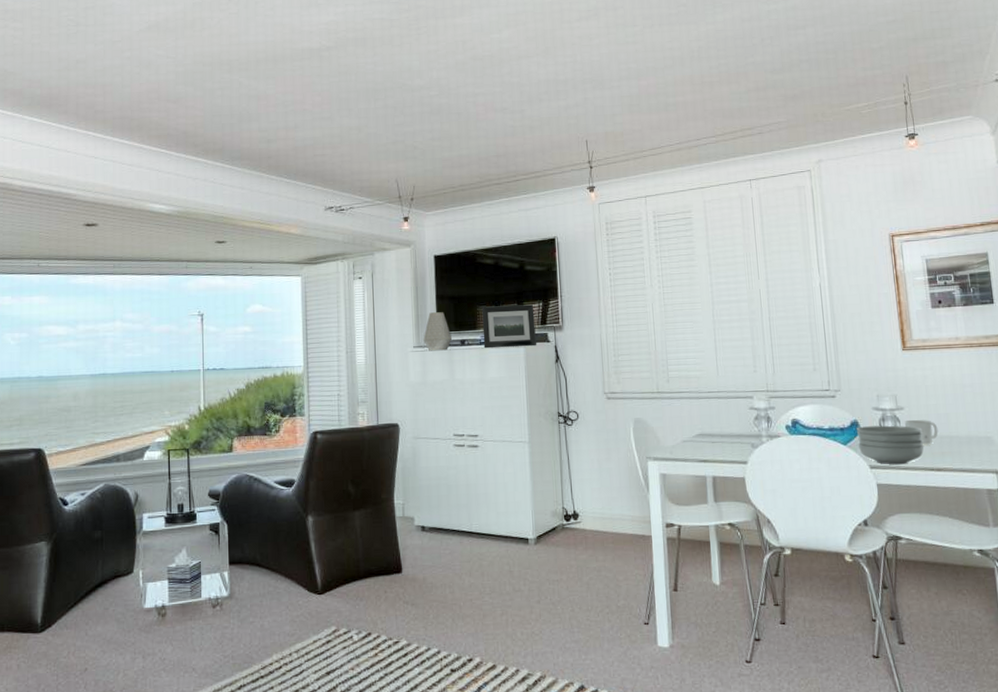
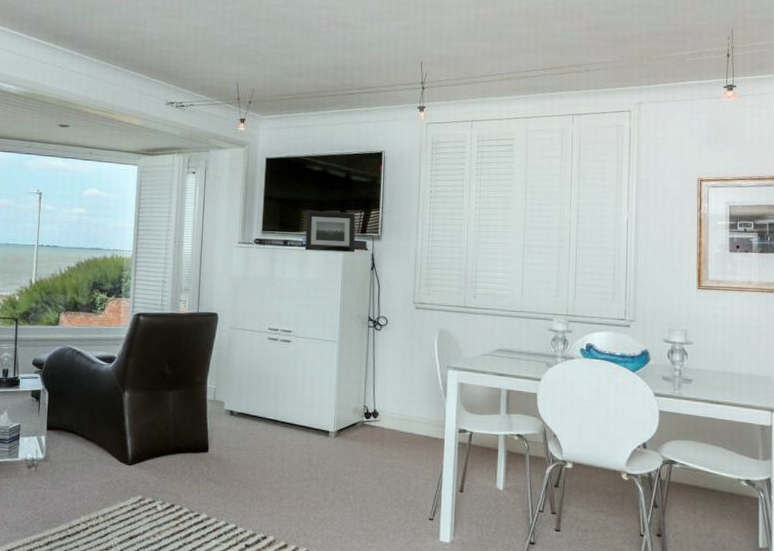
vase: present [423,312,453,351] -> none [248,212,276,249]
bowl: present [856,425,924,465] -> none [645,356,707,395]
mug: present [904,419,938,445] -> none [691,354,722,379]

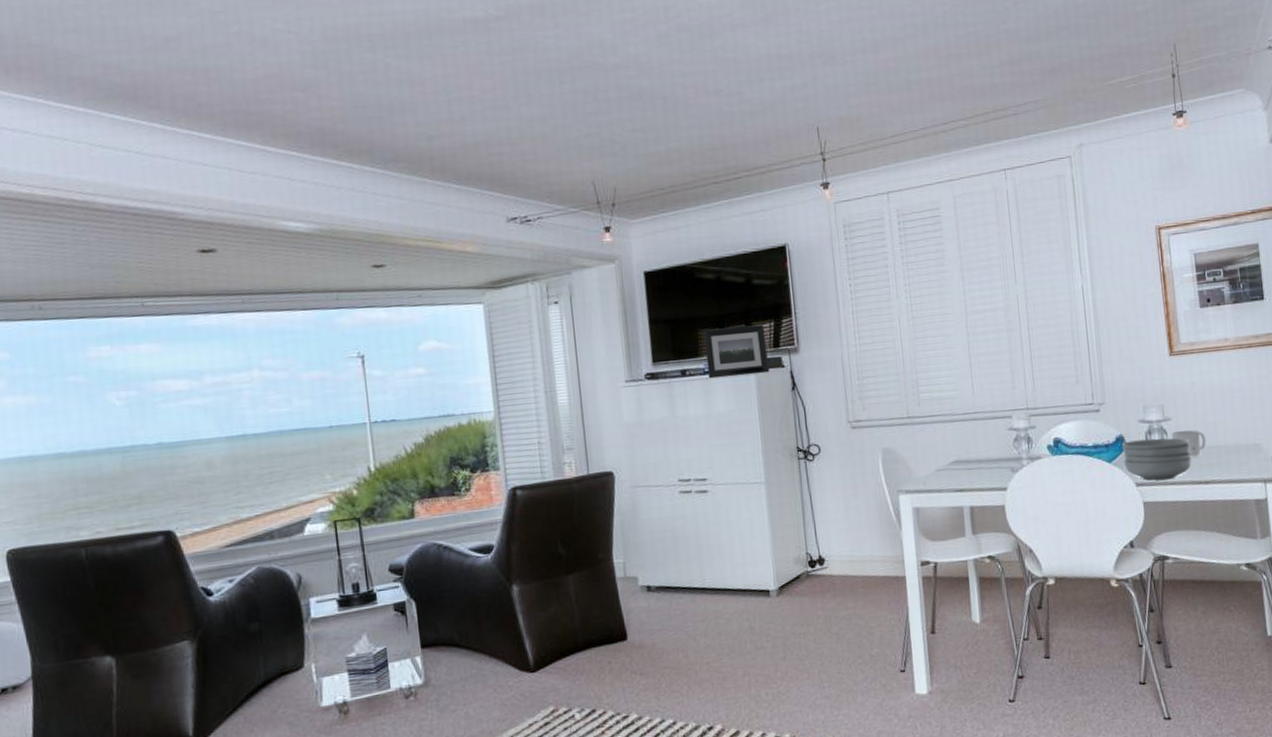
bowl: none [645,356,707,395] -> present [1121,438,1192,481]
mug: none [691,354,722,379] -> present [1171,430,1206,458]

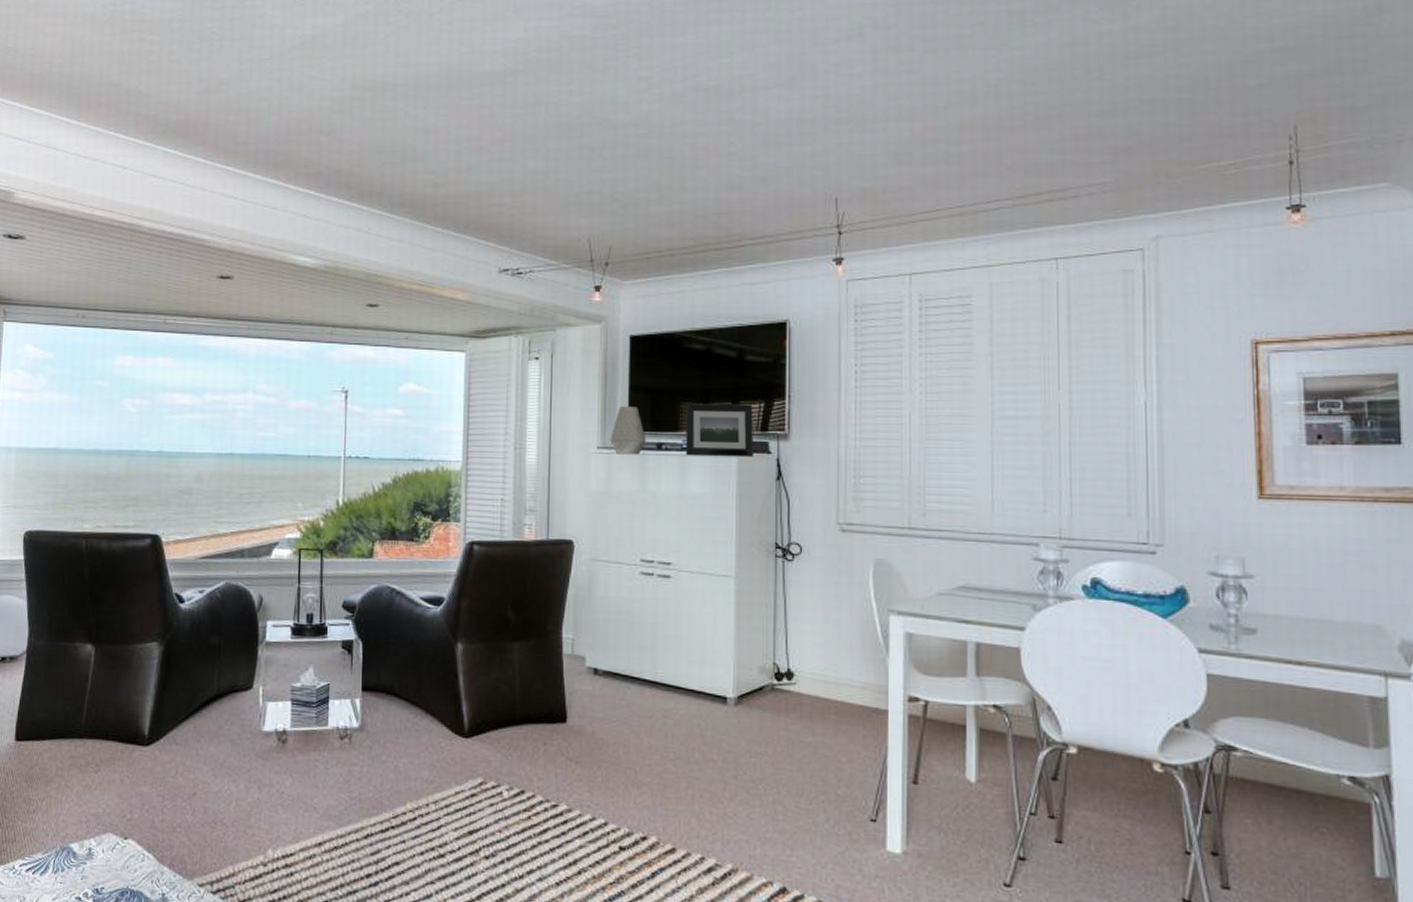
vase: none [636,338,671,385] -> present [610,406,647,455]
bowl: present [1121,438,1192,481] -> none [1182,595,1280,652]
mug: present [1171,430,1206,458] -> none [1253,592,1303,629]

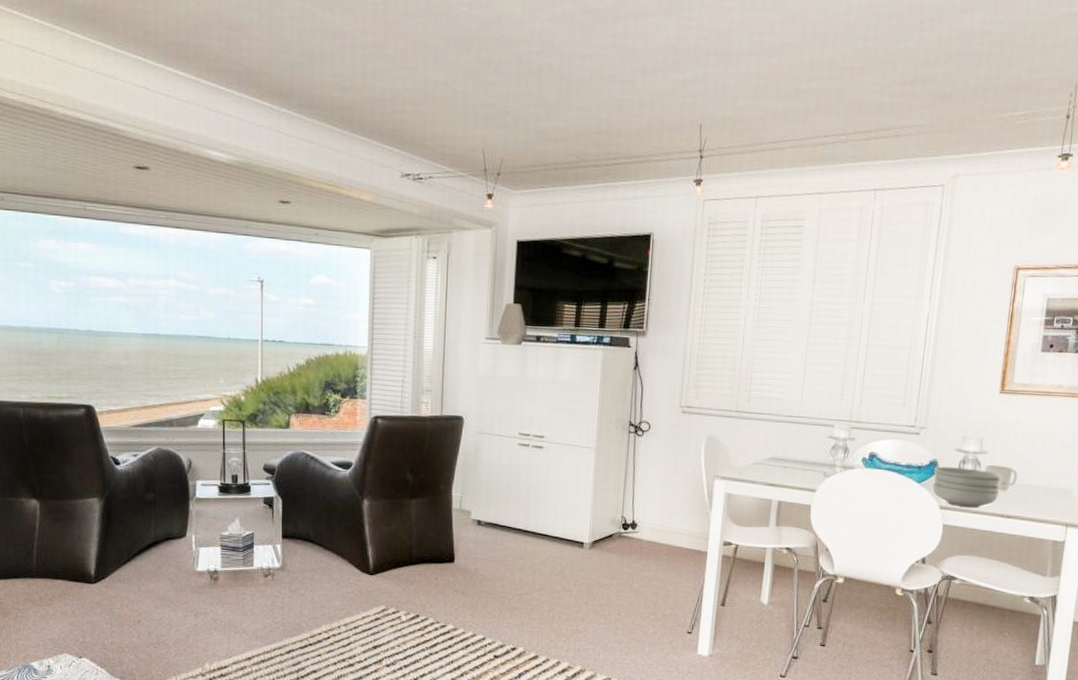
picture frame: present [685,403,753,458] -> none [560,302,619,351]
bowl: none [1182,595,1280,652] -> present [932,466,1002,508]
mug: none [1253,592,1303,629] -> present [984,464,1018,492]

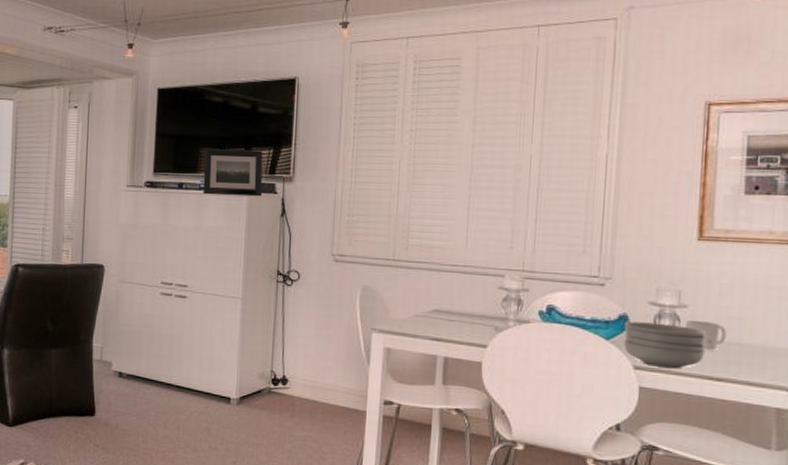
vase: present [497,303,528,346] -> none [138,150,170,193]
picture frame: none [560,302,619,351] -> present [203,149,263,197]

